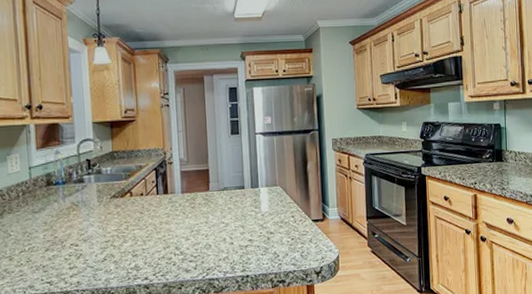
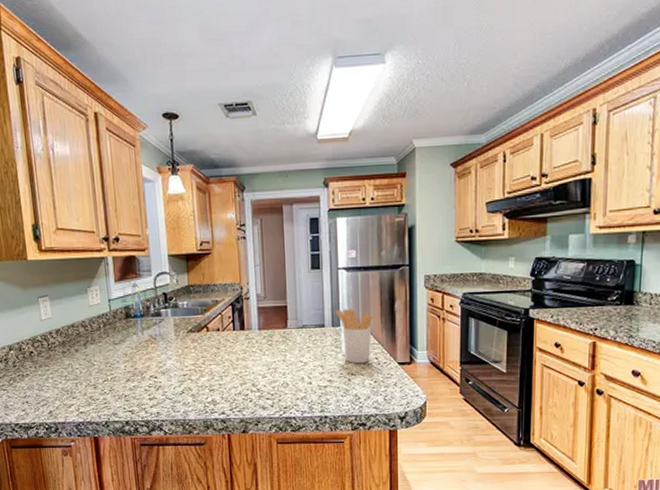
utensil holder: none [255,170,288,223] -> present [336,308,373,364]

